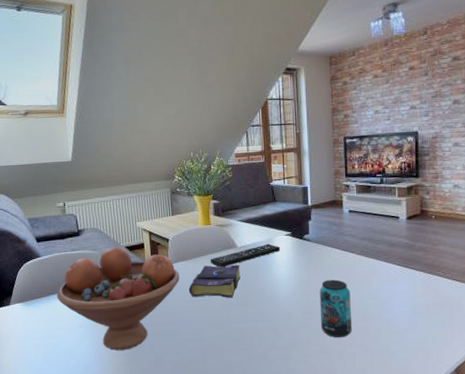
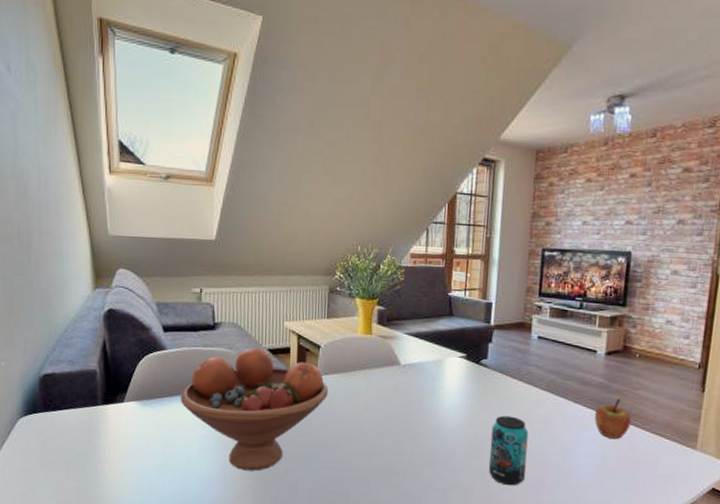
book: present [188,264,241,298] -> none [337,382,401,424]
remote control: present [210,243,281,267] -> none [366,364,452,387]
apple: none [404,254,435,289] -> present [594,398,632,439]

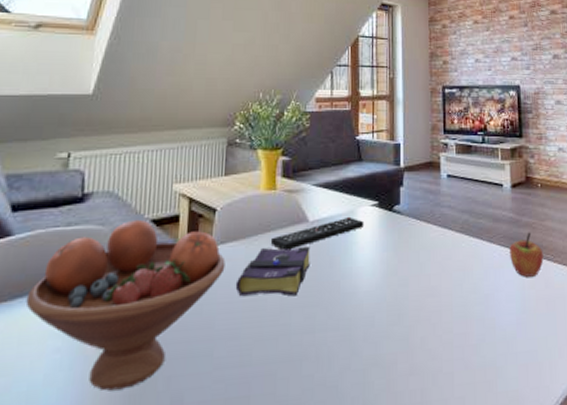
book: none [337,382,401,424] -> present [235,246,311,297]
remote control: none [366,364,452,387] -> present [270,216,364,251]
beverage can: present [488,415,529,486] -> none [410,266,451,351]

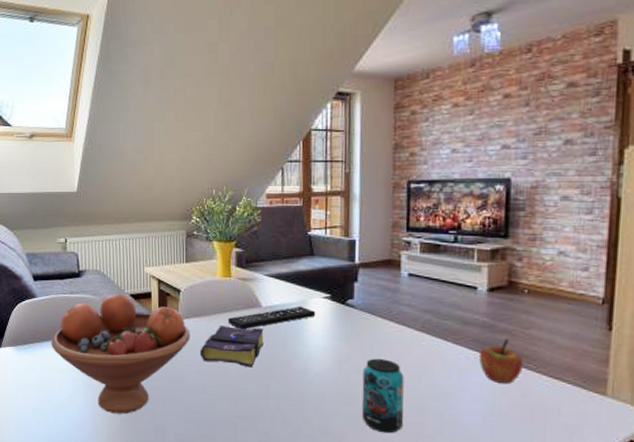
beverage can: none [410,266,451,351] -> present [361,358,404,434]

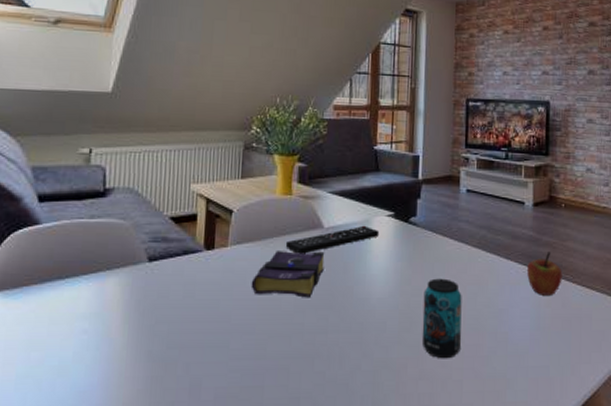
fruit bowl: present [51,293,190,414] -> none [54,216,242,371]

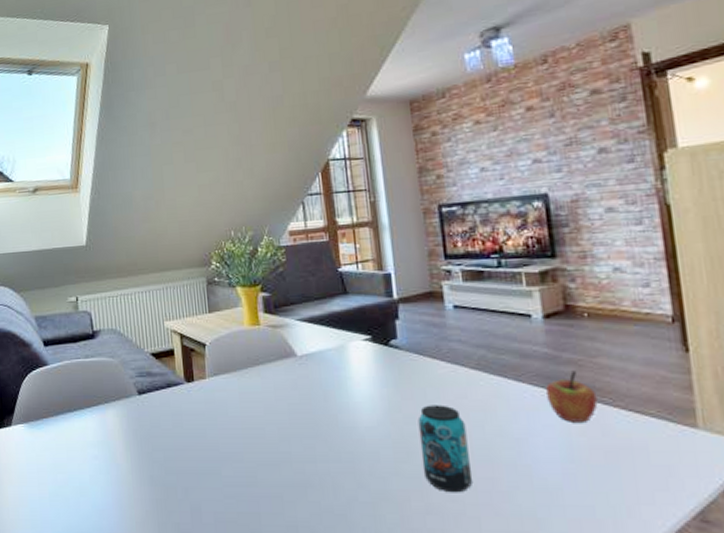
book: present [251,251,325,298] -> none [233,380,304,427]
remote control: present [285,225,380,254] -> none [260,351,358,383]

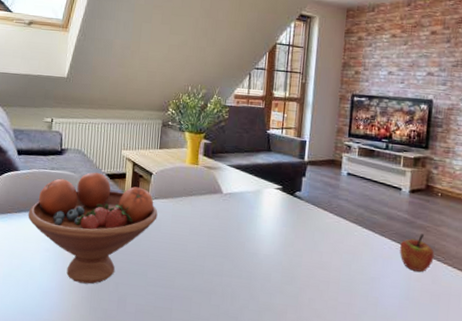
fruit bowl: none [66,353,221,494] -> present [28,172,158,284]
beverage can: present [417,405,473,493] -> none [301,244,338,312]

